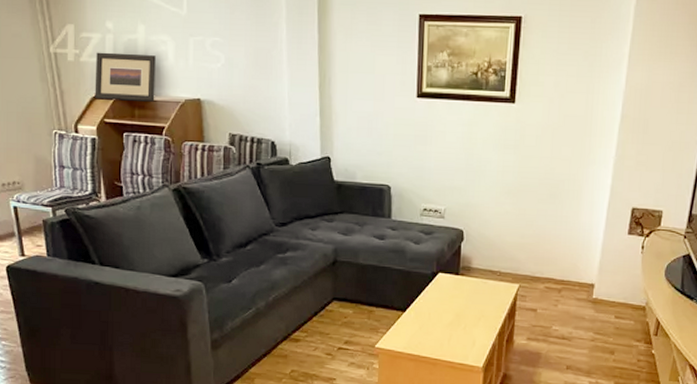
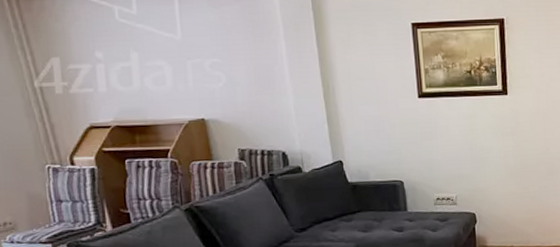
picture frame: present [94,52,156,102] -> none [87,81,156,129]

